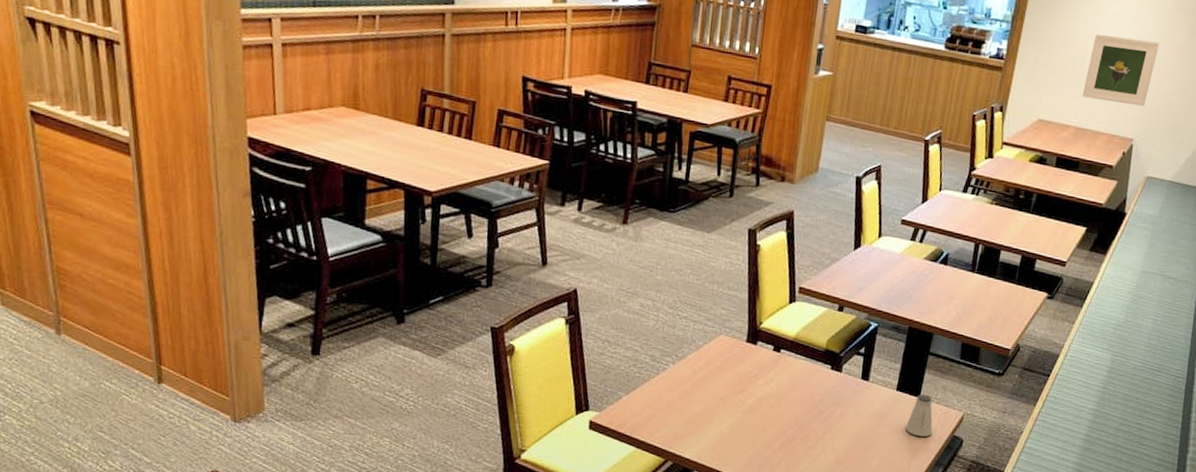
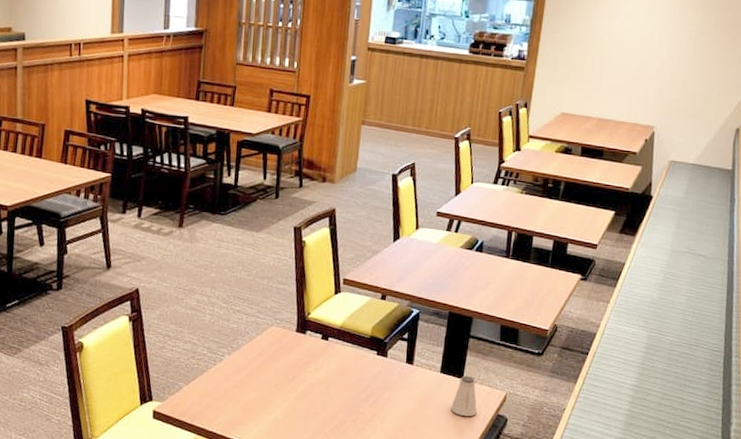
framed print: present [1082,33,1160,107] -> none [602,31,674,96]

